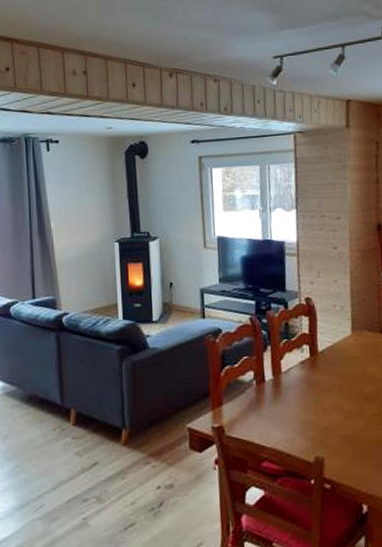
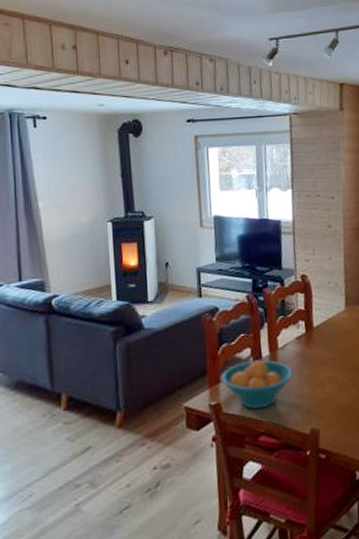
fruit bowl: none [223,384,297,435] -> present [221,360,293,410]

